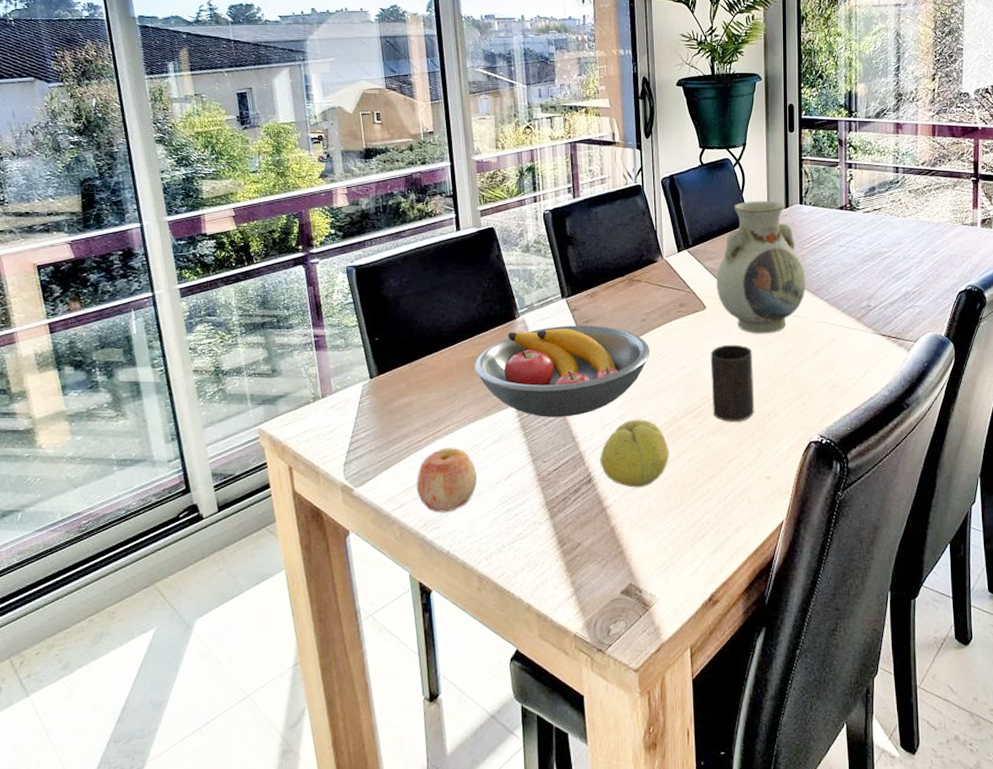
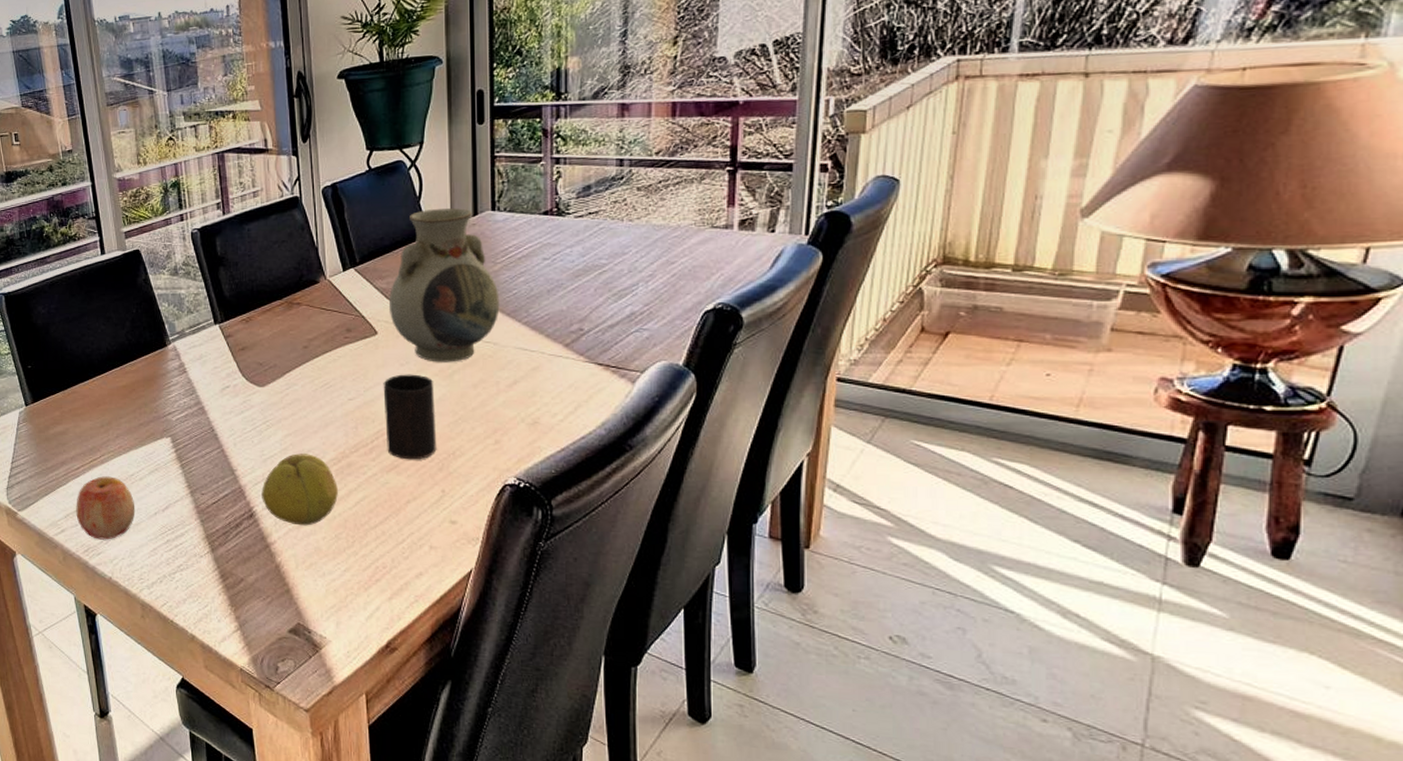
fruit bowl: present [475,325,650,417] -> none [127,353,314,449]

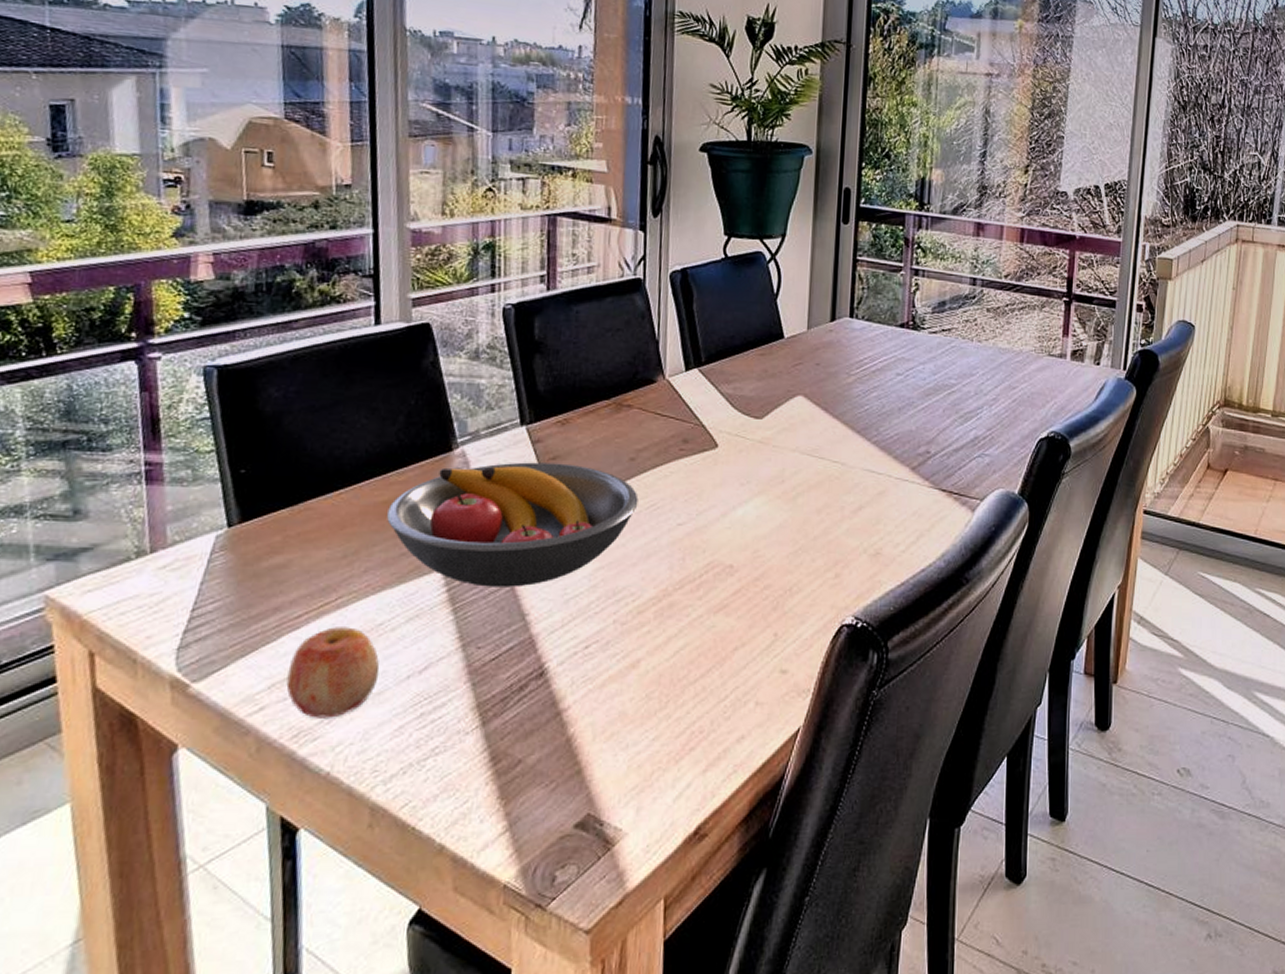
fruit bowl: none [127,353,314,449] -> present [387,462,639,587]
fruit: present [261,453,338,526] -> none [557,592,655,684]
cup: present [383,374,437,460] -> none [717,495,775,598]
vase: present [389,208,500,362] -> none [734,309,851,483]

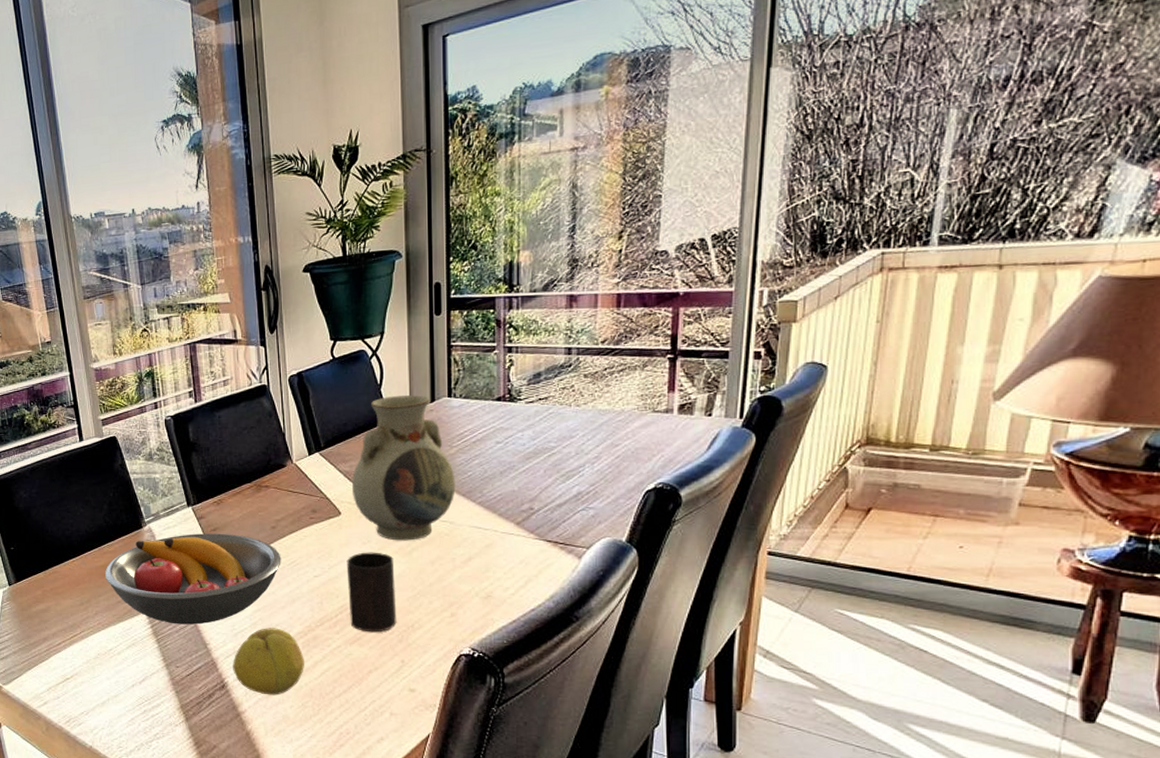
apple: present [286,627,380,718] -> none [57,651,114,711]
fruit: none [557,592,655,684] -> present [233,628,304,696]
cup: none [717,495,775,598] -> present [346,552,397,633]
vase: none [734,309,851,483] -> present [352,395,456,541]

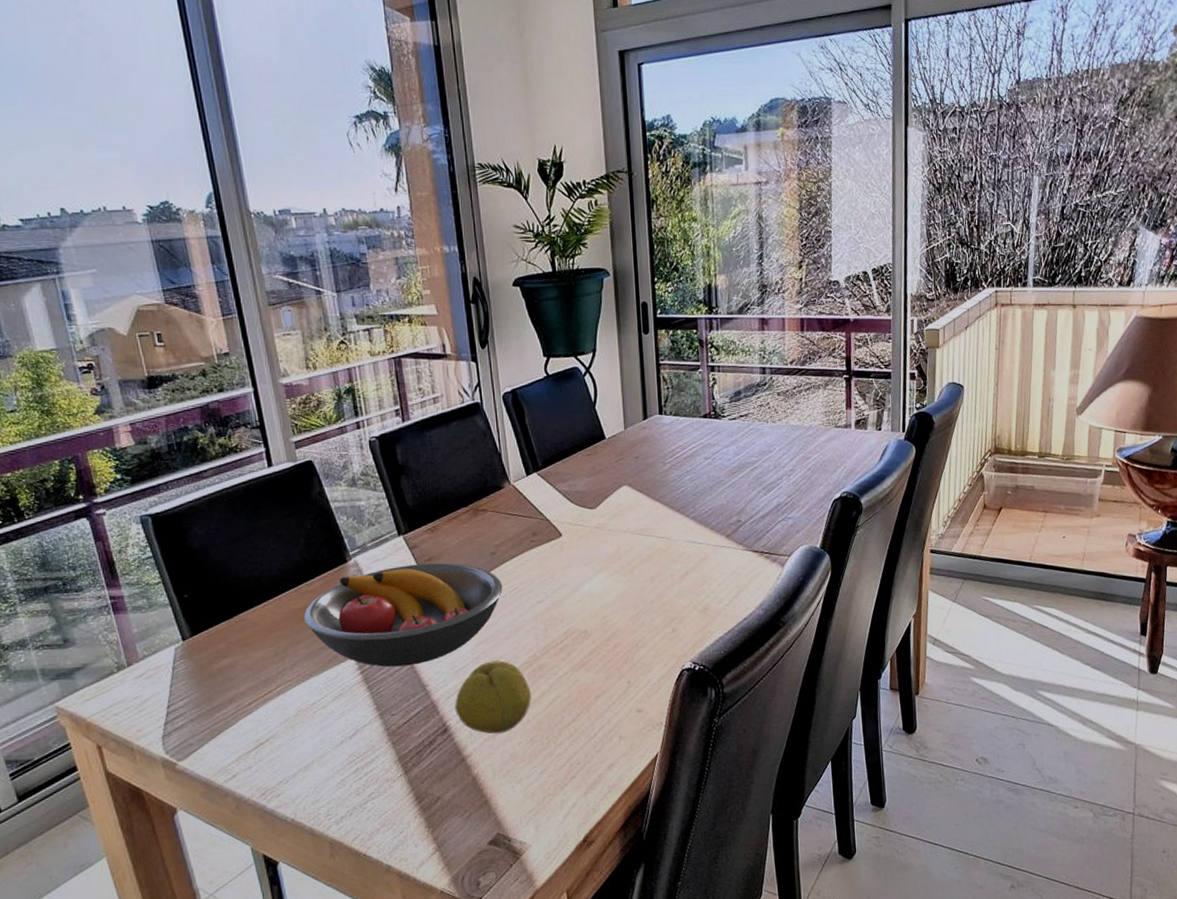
cup: present [346,552,397,633] -> none [569,572,621,656]
vase: present [352,395,456,541] -> none [571,413,671,560]

